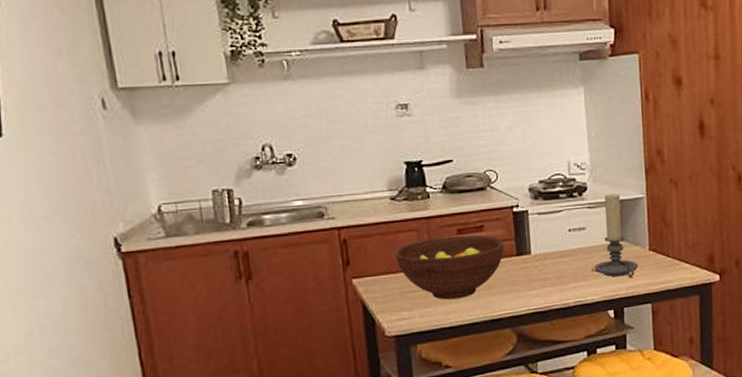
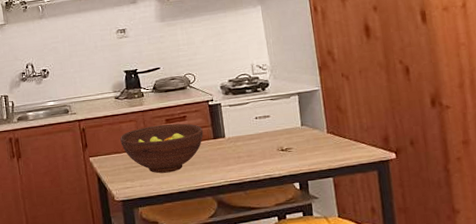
candle holder: present [594,193,638,277] -> none [279,87,318,156]

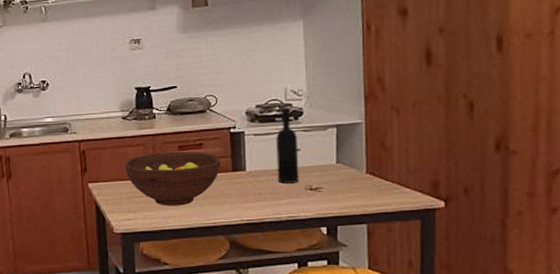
wine bottle: none [248,80,272,147] -> present [276,107,299,184]

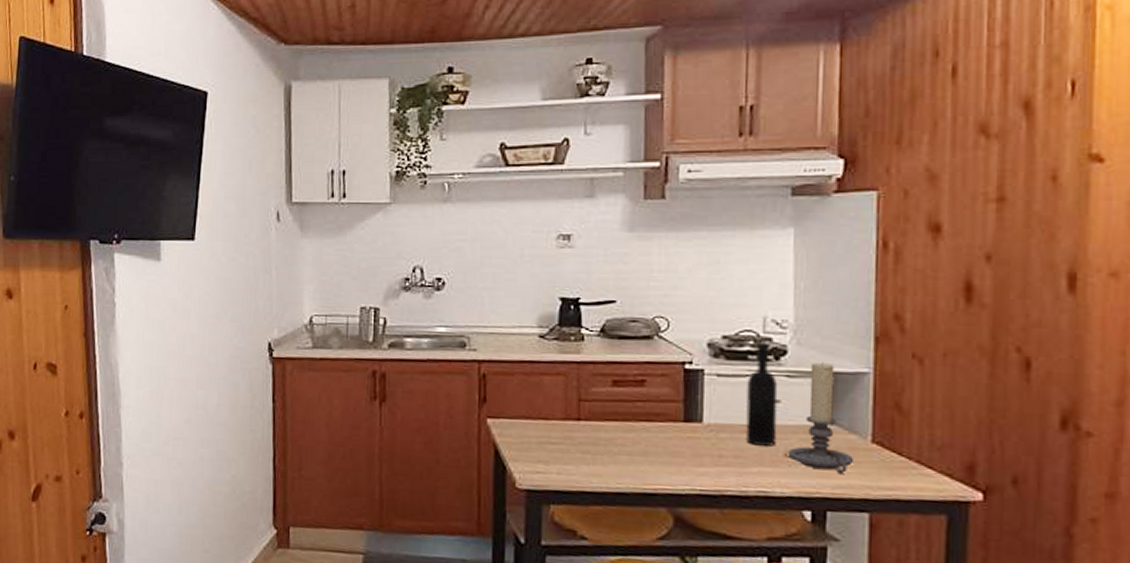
fruit bowl: present [124,151,221,206] -> none [537,386,669,461]
candle holder: none [307,118,354,198] -> present [787,361,853,473]

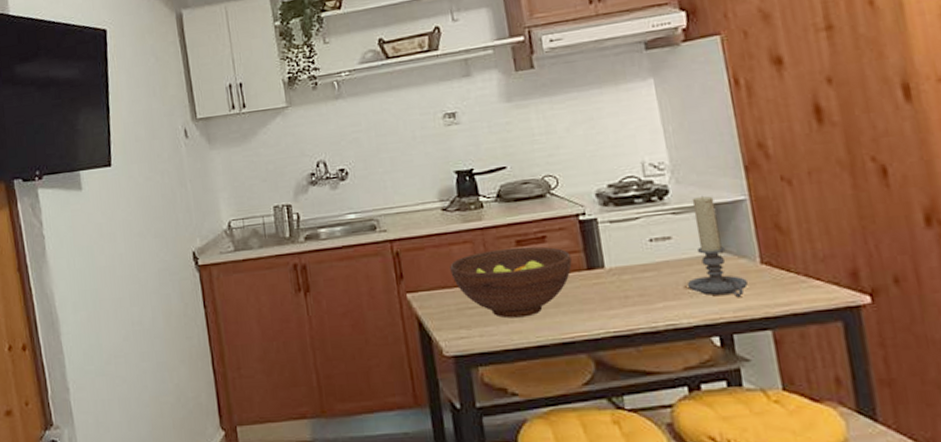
fruit bowl: none [537,386,669,461] -> present [450,246,572,319]
wine bottle: present [746,342,778,446] -> none [638,185,675,282]

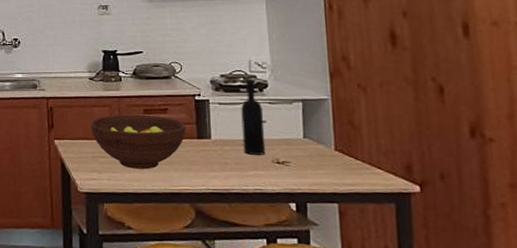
wine bottle: none [638,185,675,282] -> present [241,79,266,155]
candle holder: present [686,195,748,297] -> none [274,92,322,174]

